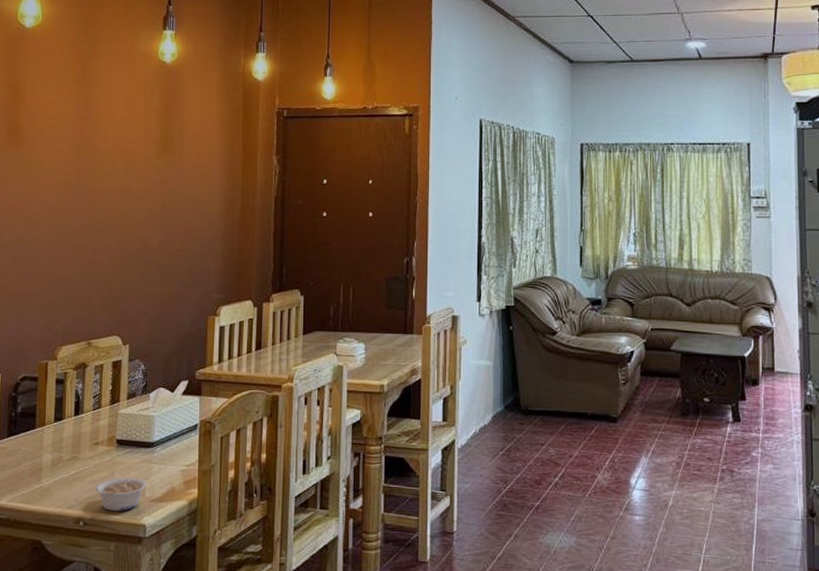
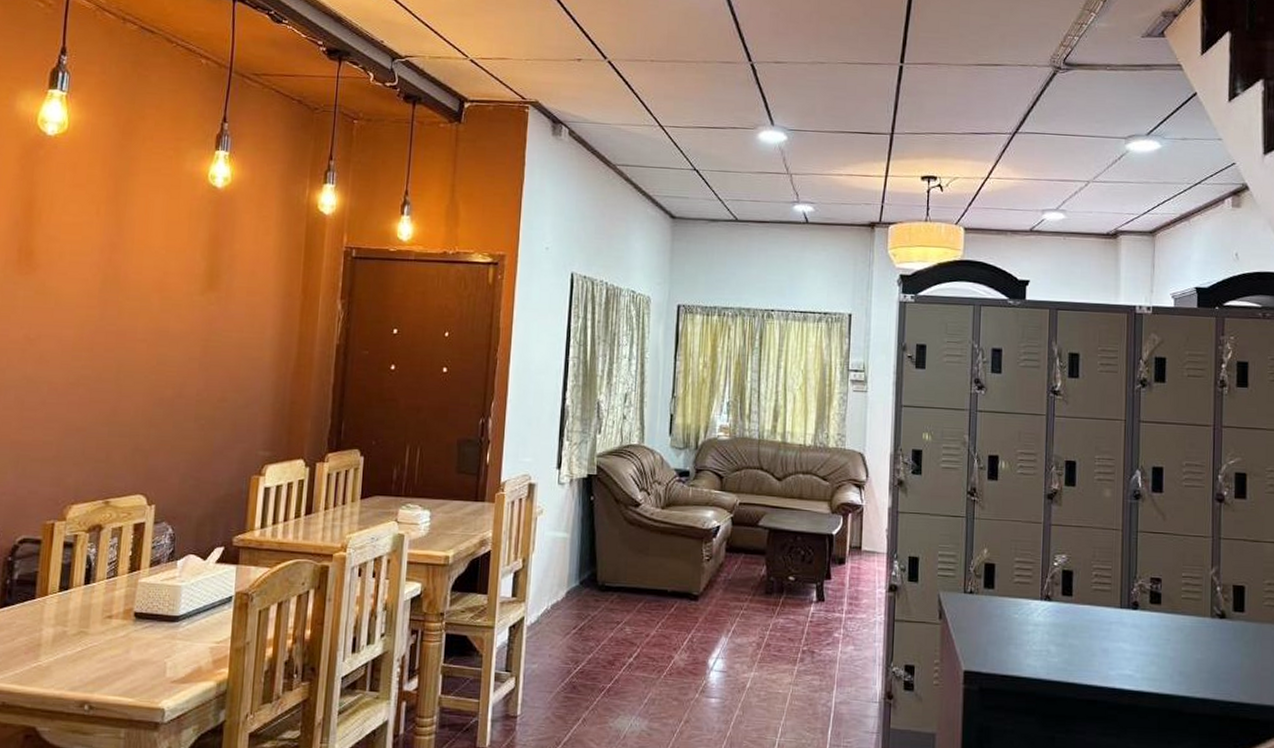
legume: present [95,477,147,511] -> none [106,655,168,694]

